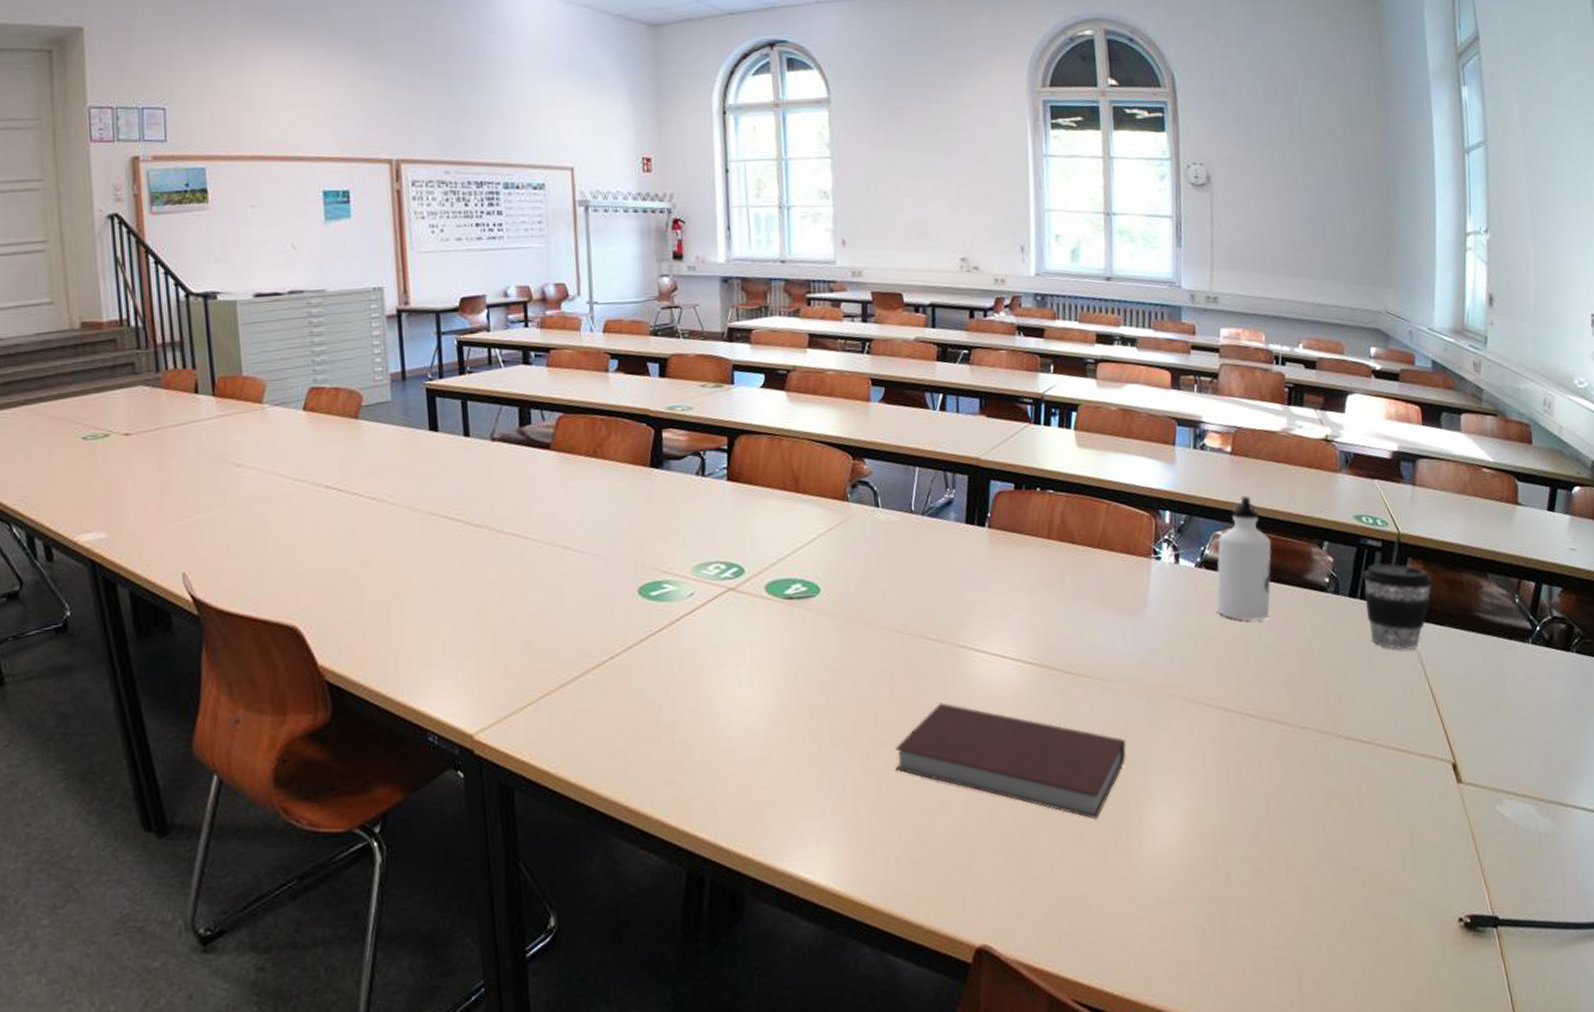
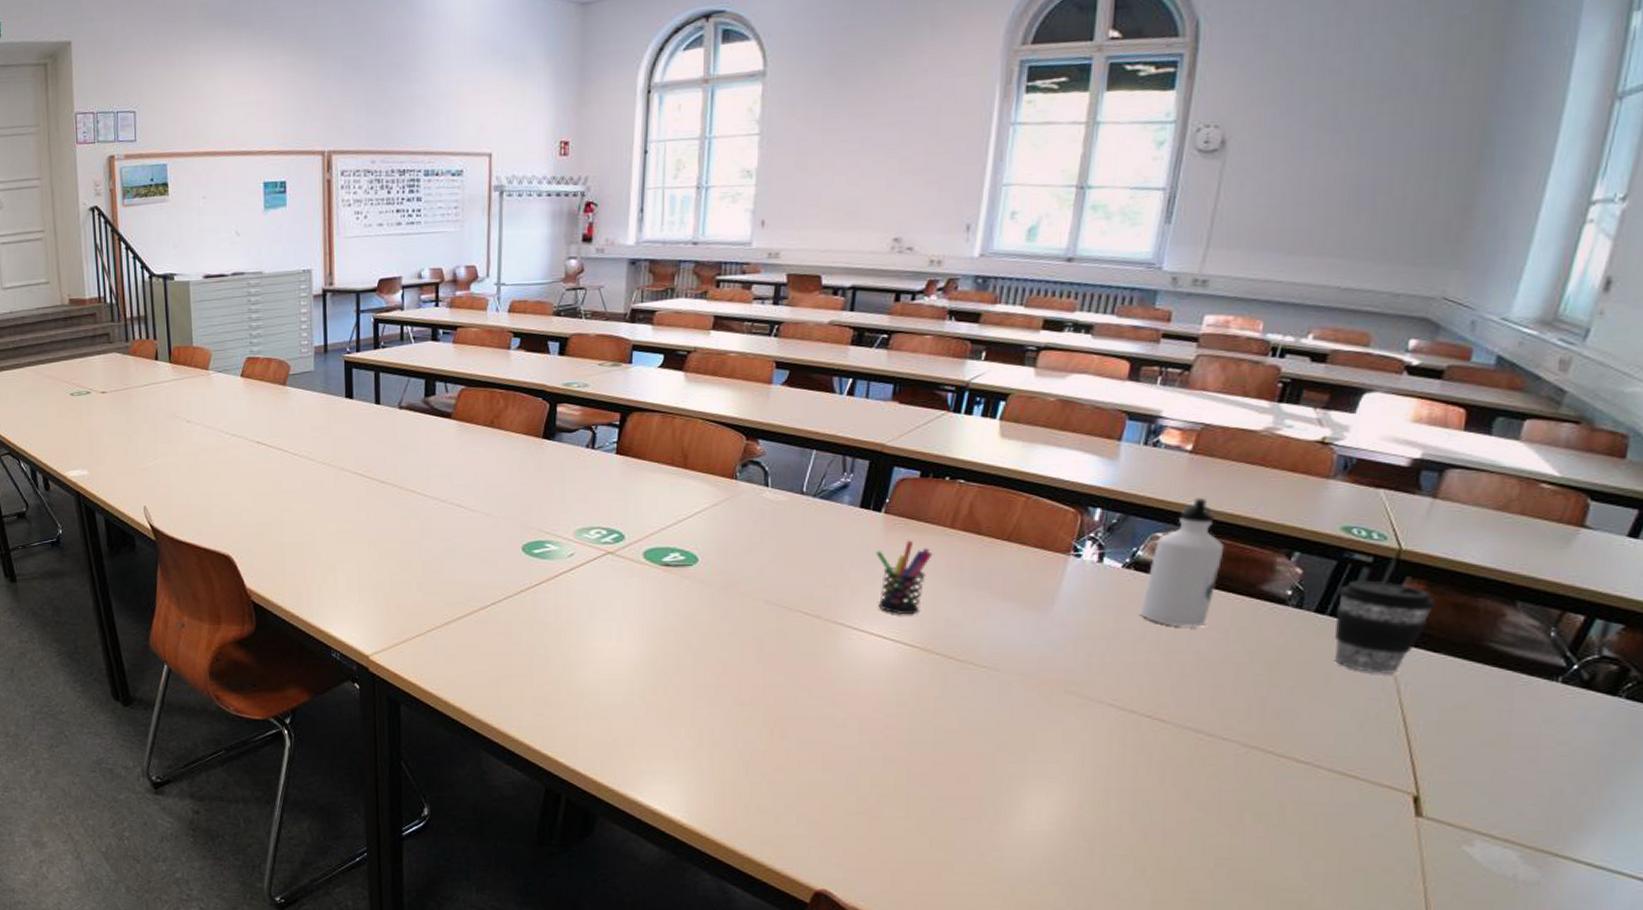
notebook: present [895,702,1127,820] -> none [755,673,1008,797]
pen holder: none [986,554,1036,632] -> present [876,540,933,615]

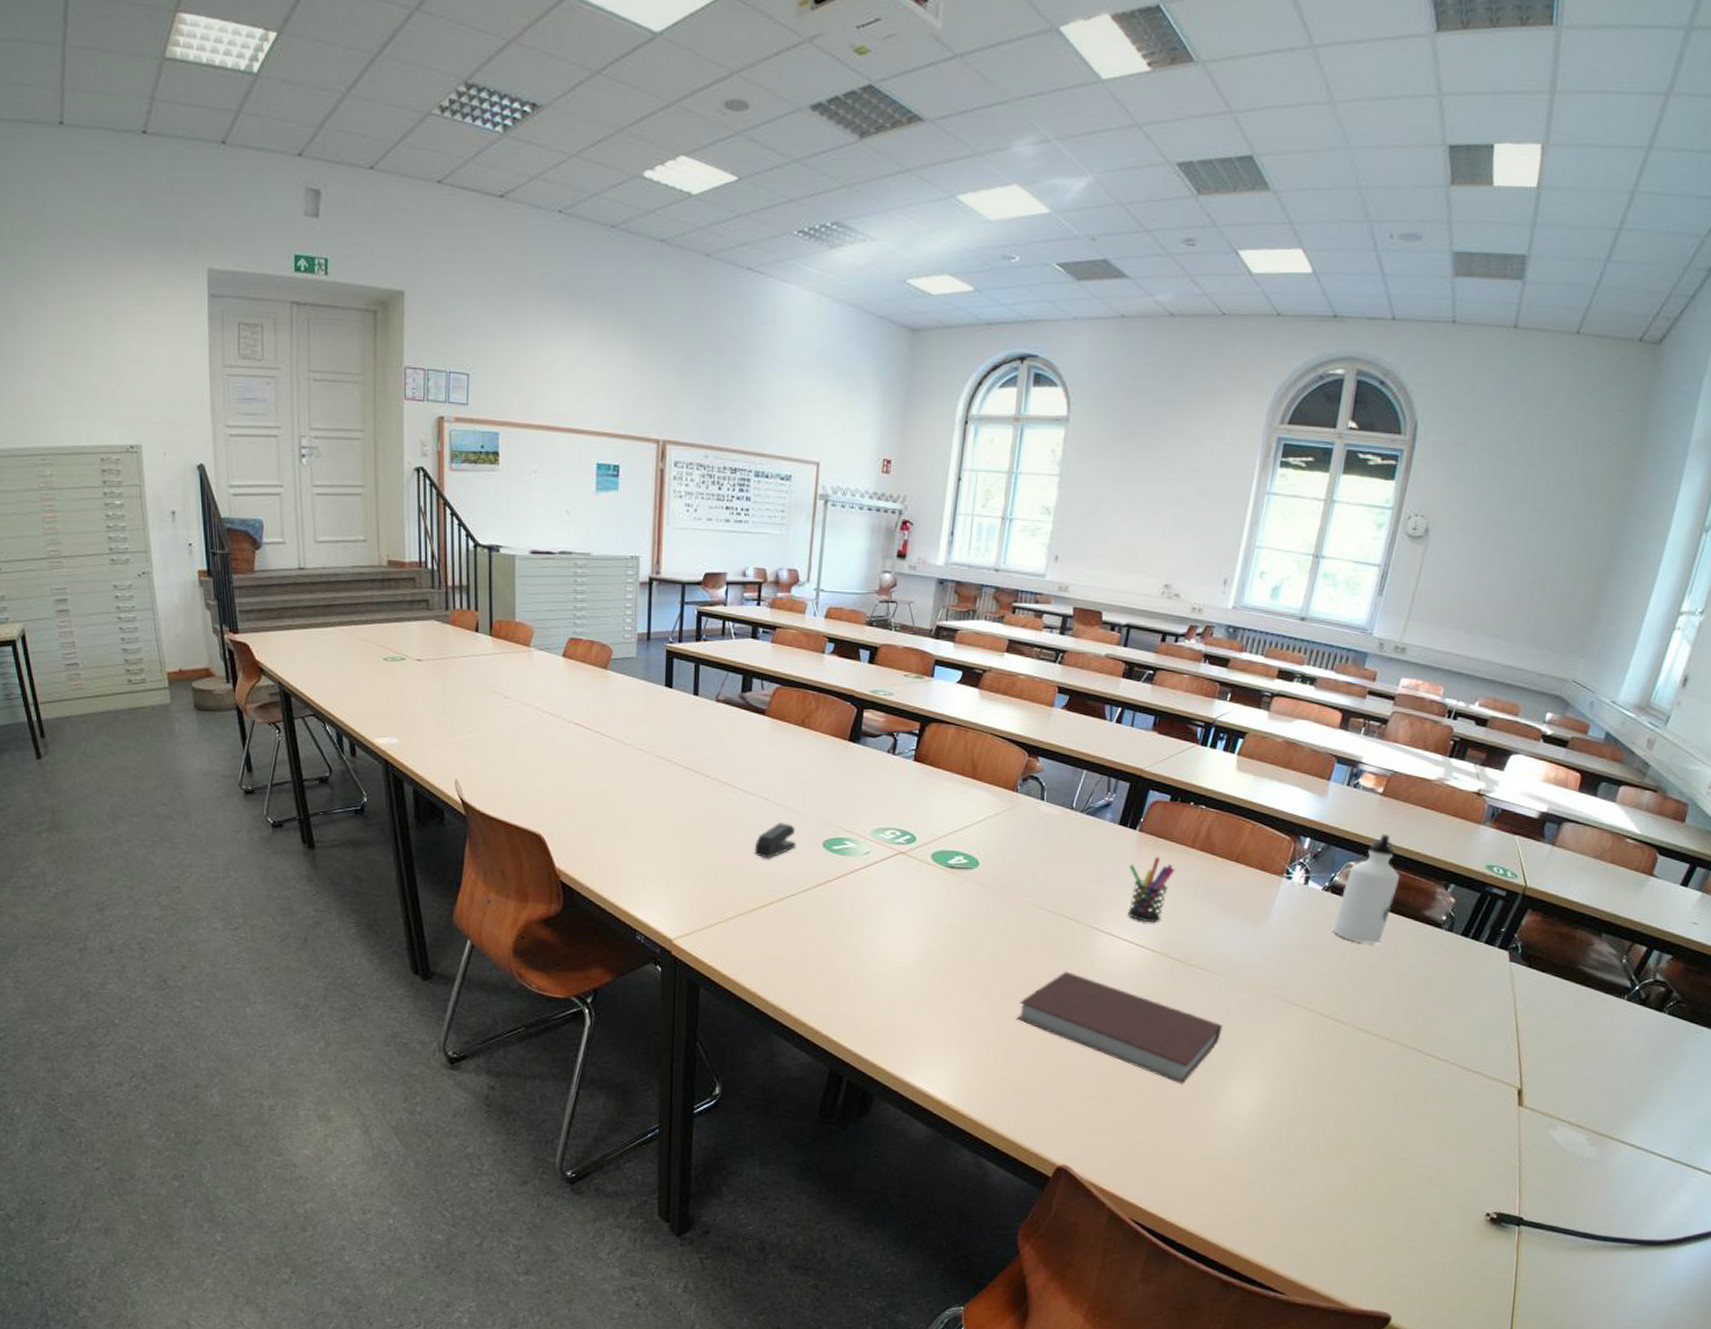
stapler: none [449,528,494,568] -> present [754,822,797,859]
notebook: none [755,673,1008,797] -> present [1017,971,1223,1085]
coffee cup: present [1333,580,1435,674] -> none [1471,910,1547,989]

